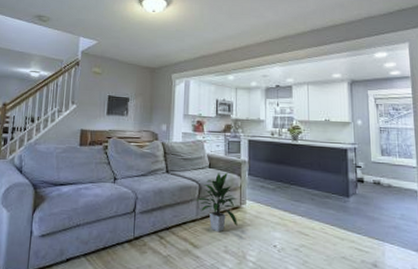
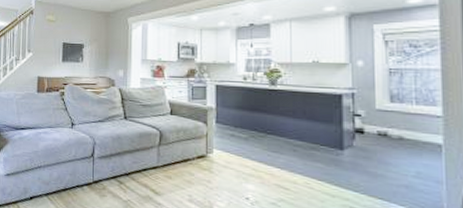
indoor plant: present [196,172,238,233] -> none [157,119,203,181]

